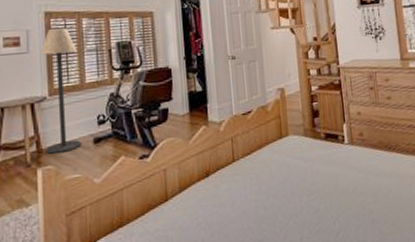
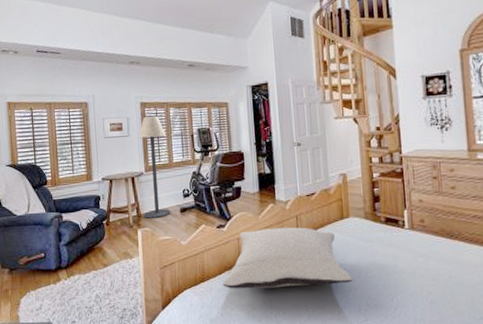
pillow: none [145,150,294,232] -> present [222,227,354,289]

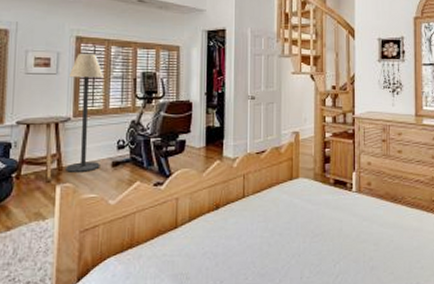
pillow: present [222,227,354,289] -> none [153,187,298,256]

